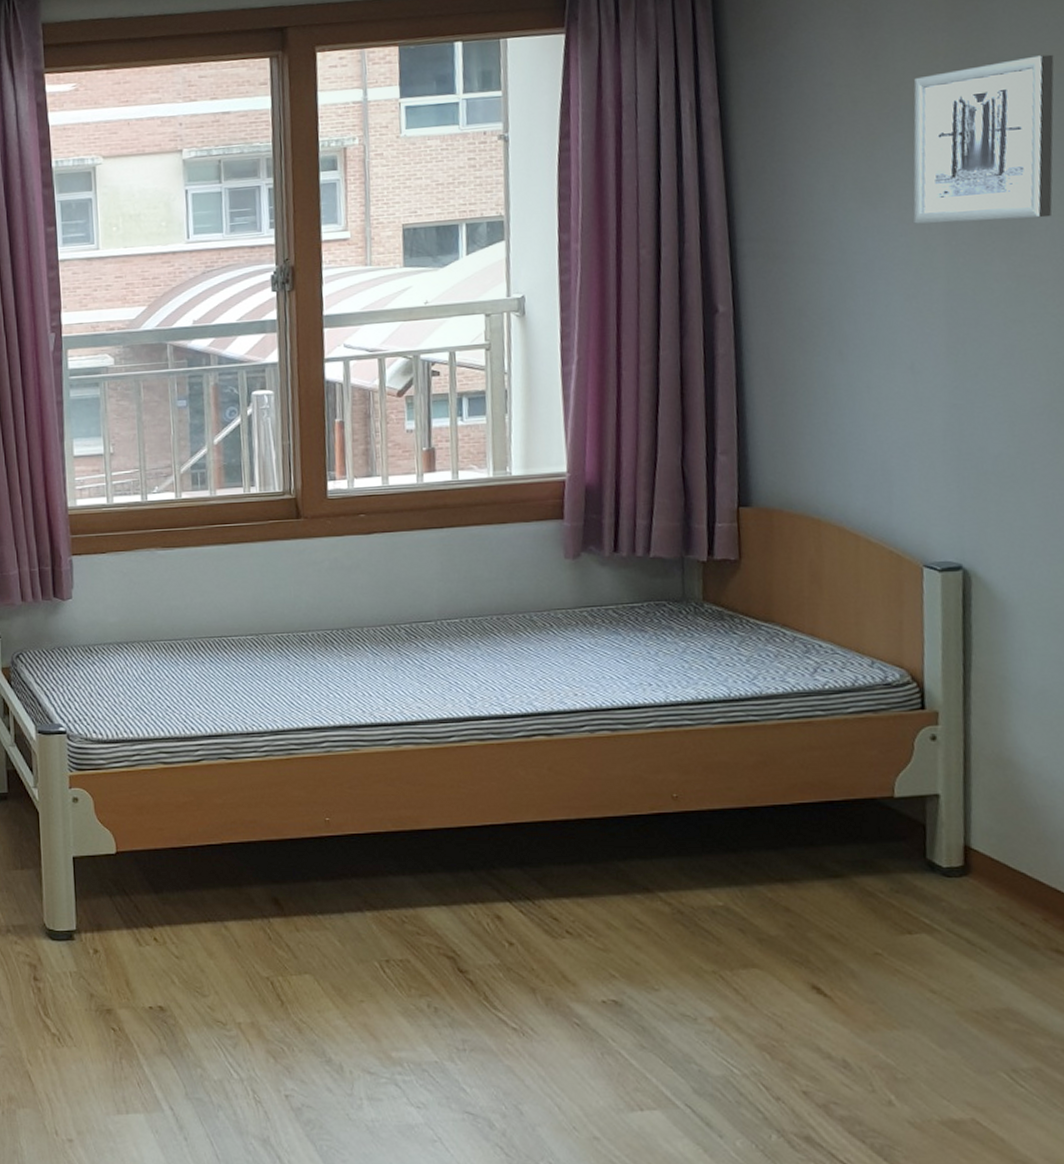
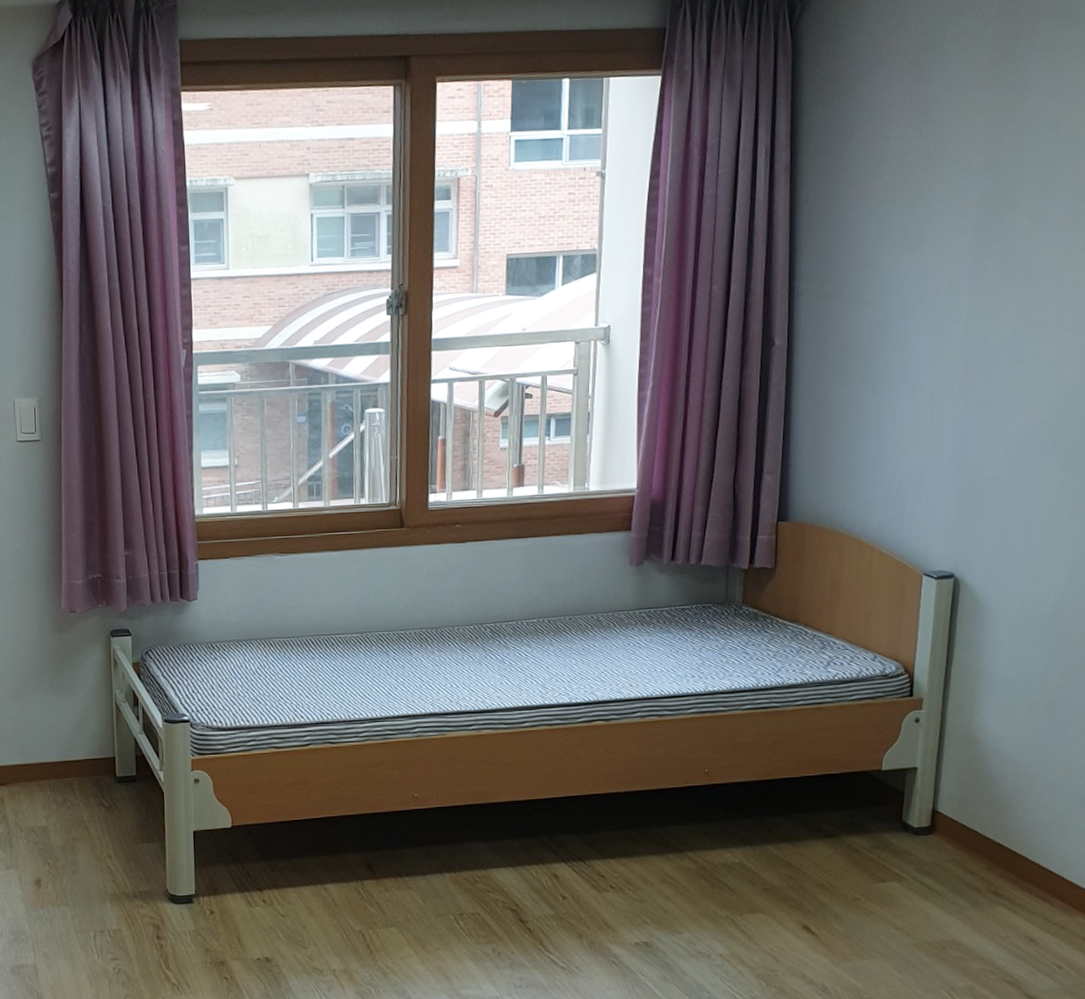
wall art: present [913,54,1054,224] -> none [944,116,1074,270]

